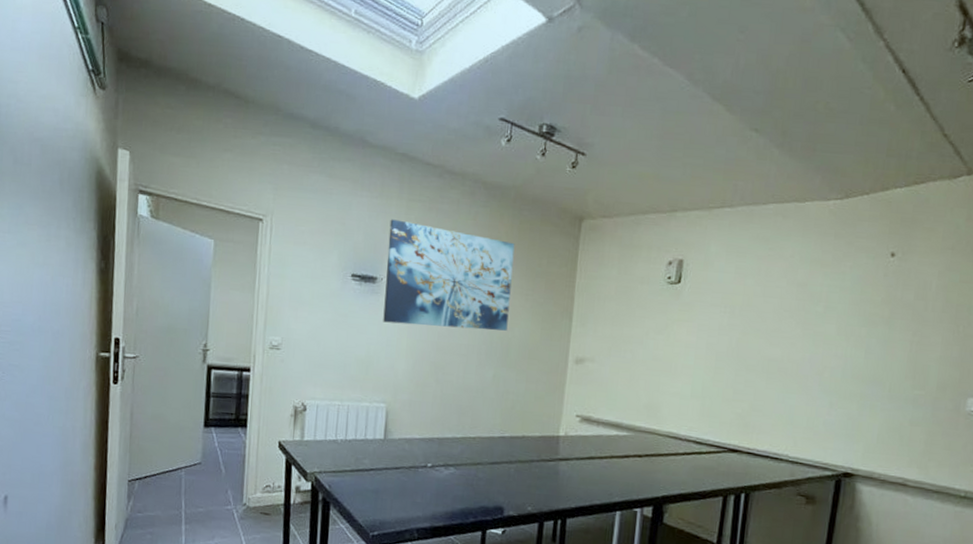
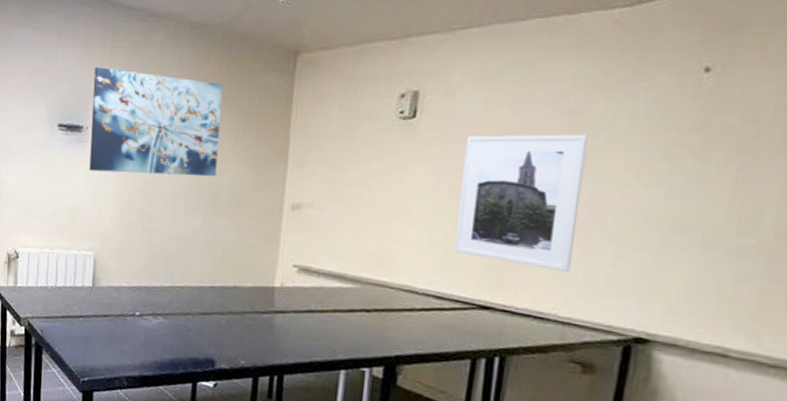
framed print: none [710,301,811,419] -> present [453,134,588,273]

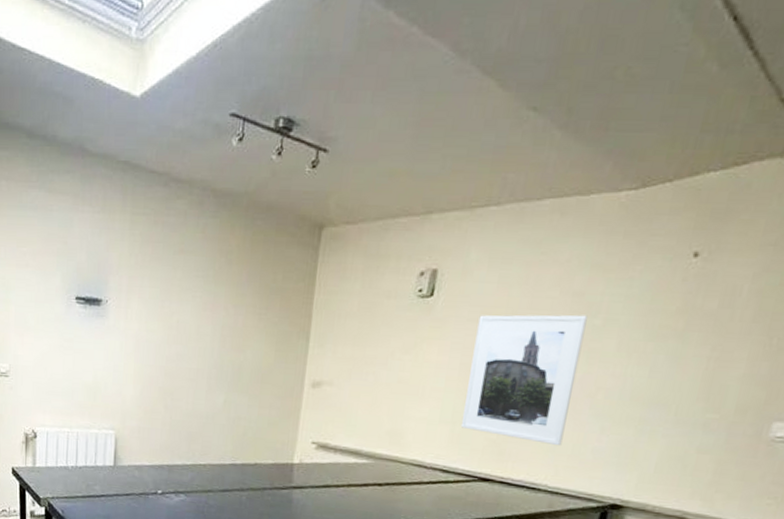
wall art: present [89,67,223,177] -> none [109,236,247,354]

